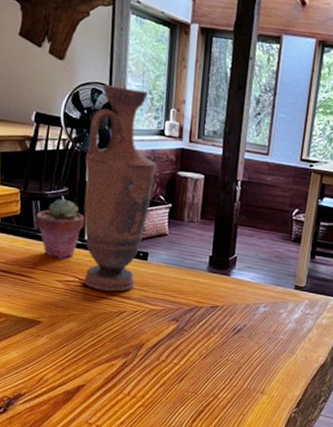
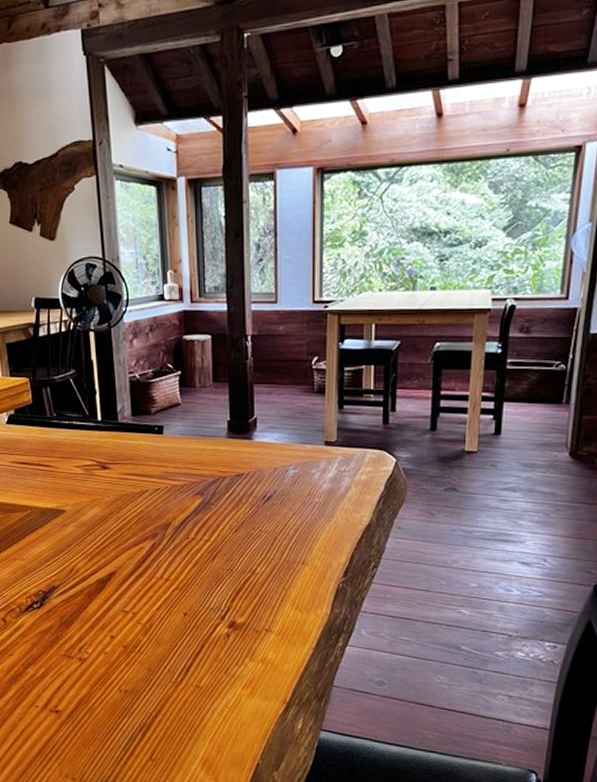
potted succulent: present [36,198,84,260] -> none [48,381,95,444]
vase: present [83,85,156,292] -> none [87,257,160,472]

